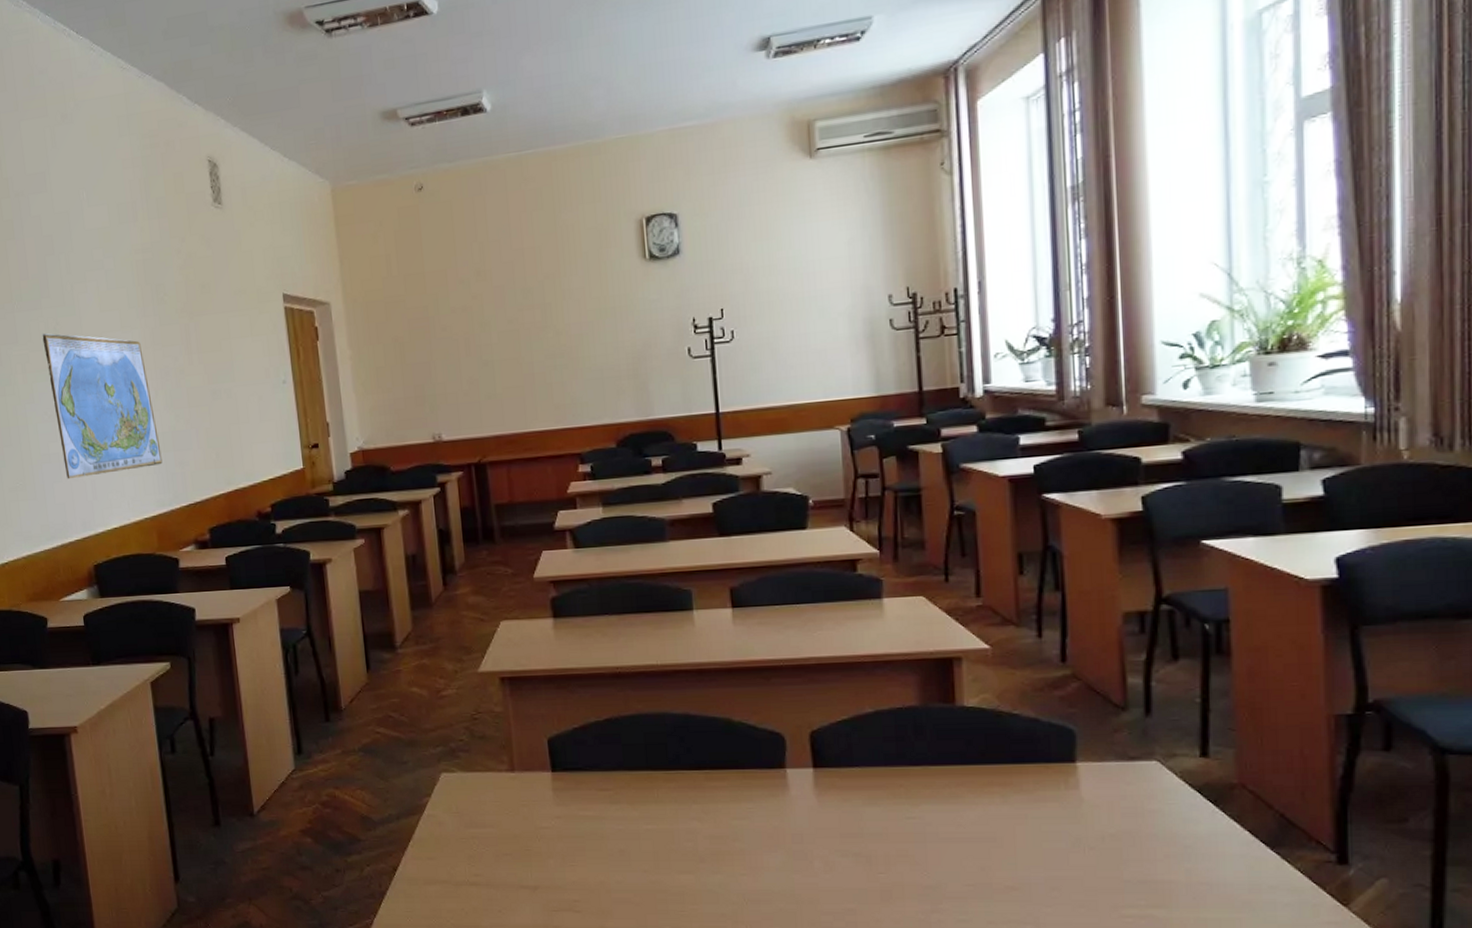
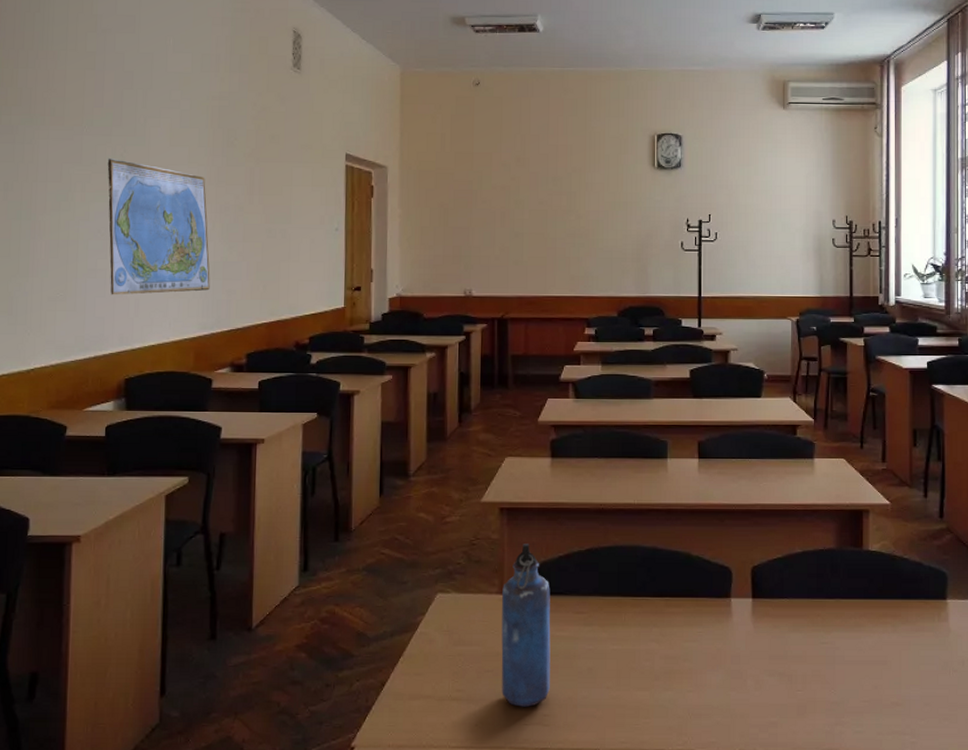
water bottle: none [513,716,578,892] -> present [501,544,551,707]

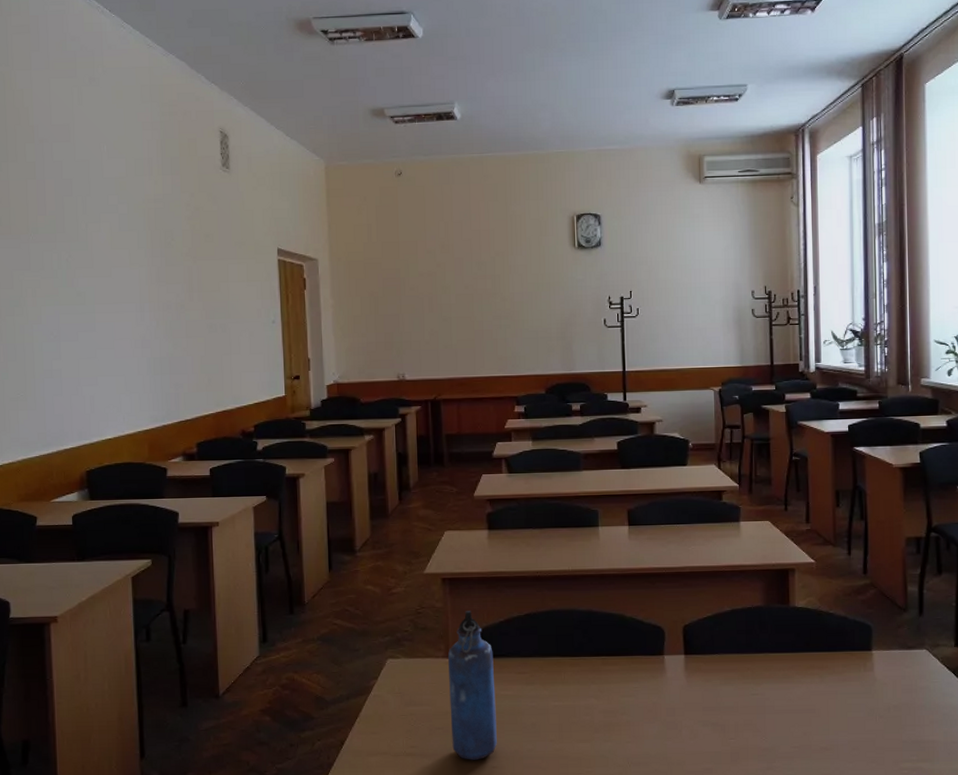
world map: present [107,157,210,295] -> none [54,263,159,394]

